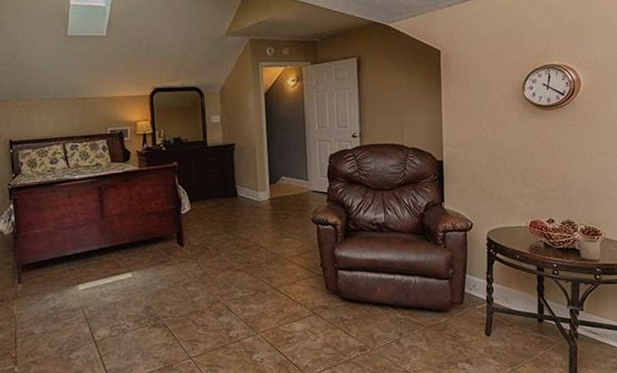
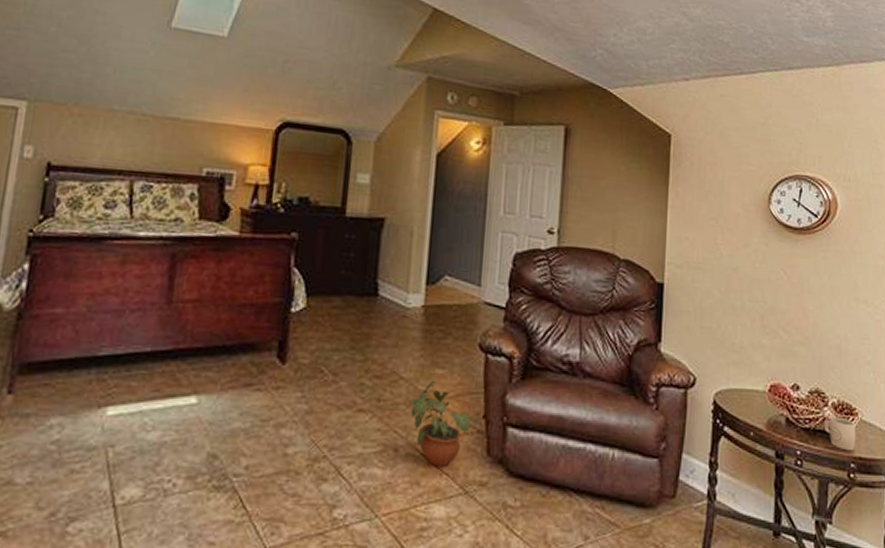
potted plant: none [268,246,313,300] -> present [408,380,471,468]

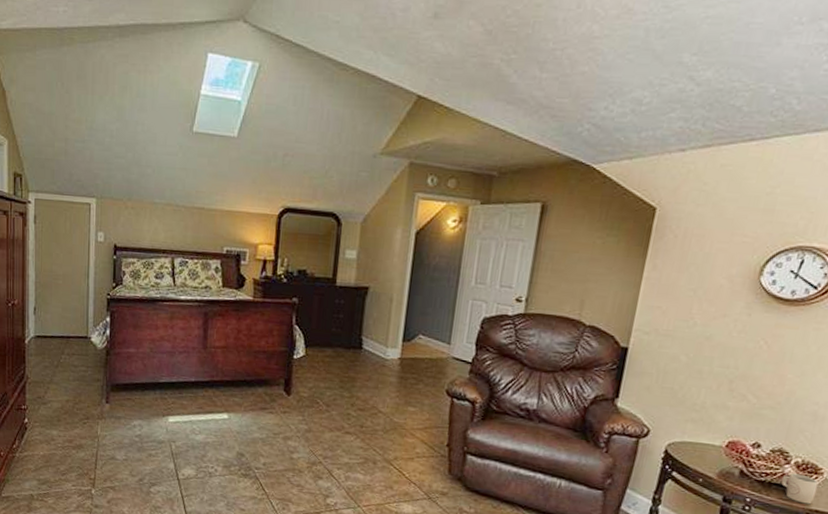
potted plant: present [408,380,471,468] -> none [385,415,437,479]

